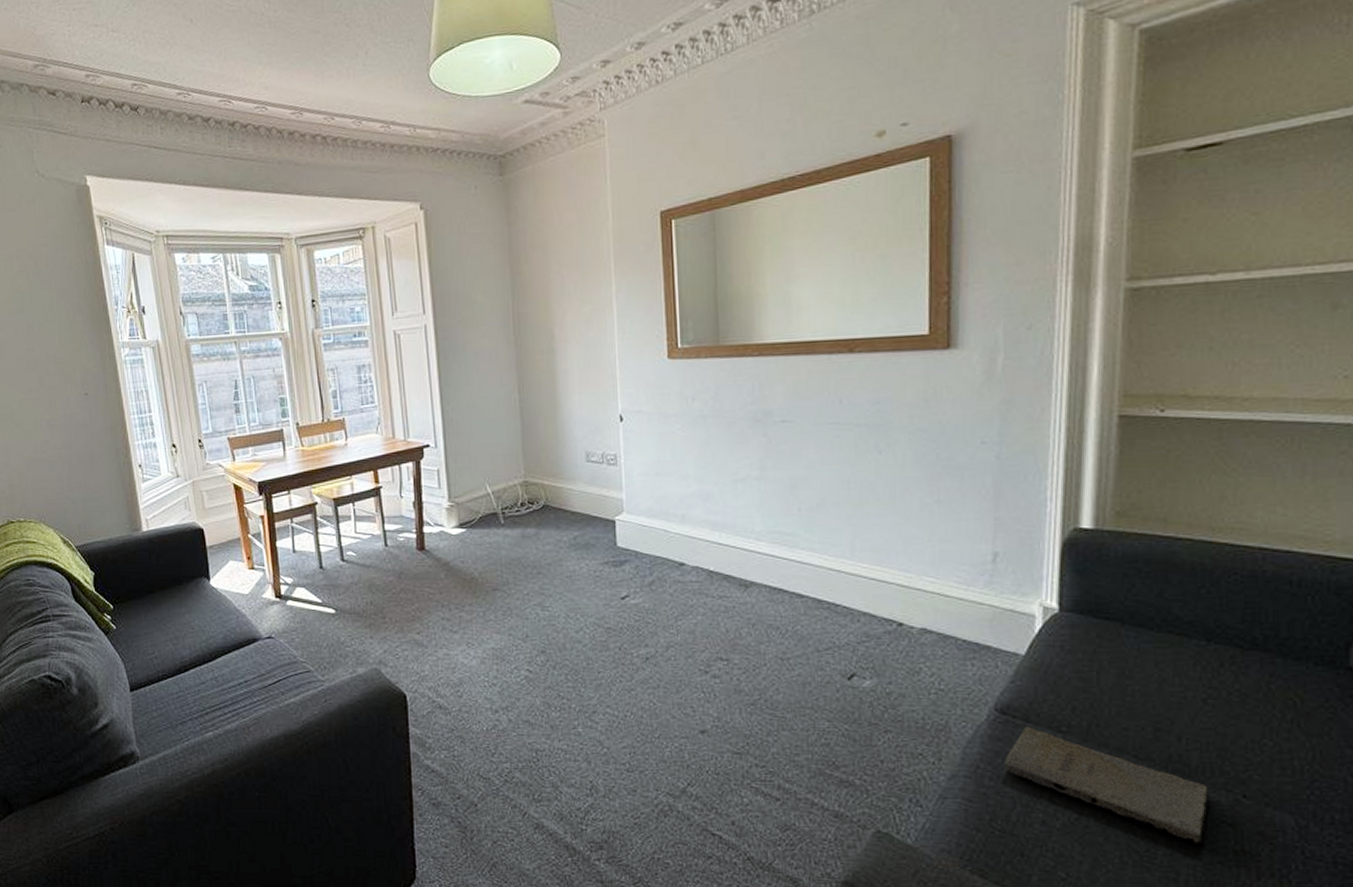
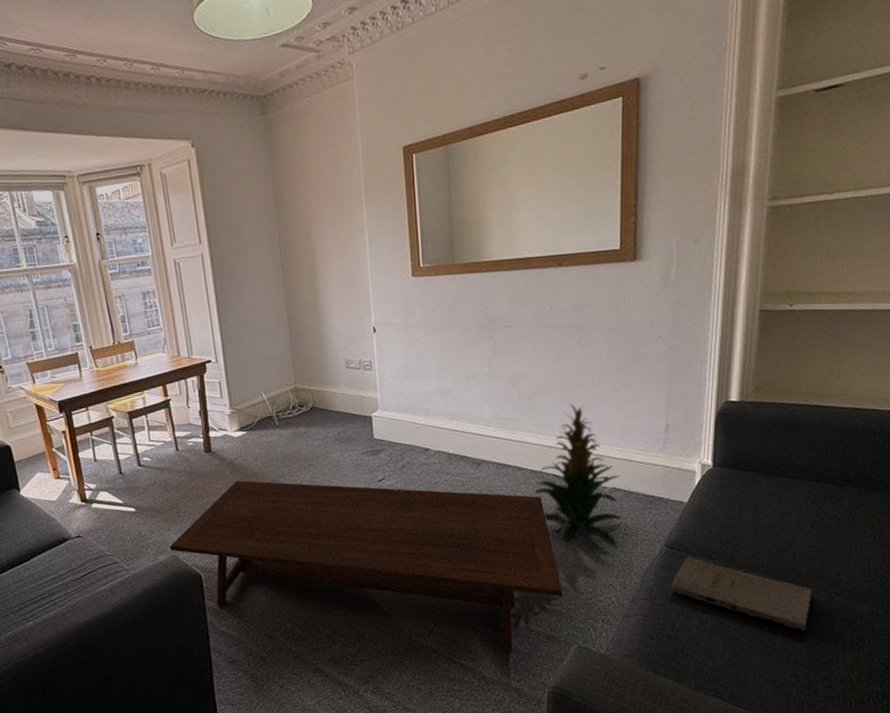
coffee table: none [371,586,855,830] -> present [169,480,563,653]
indoor plant: none [817,519,937,707] -> present [533,403,623,549]

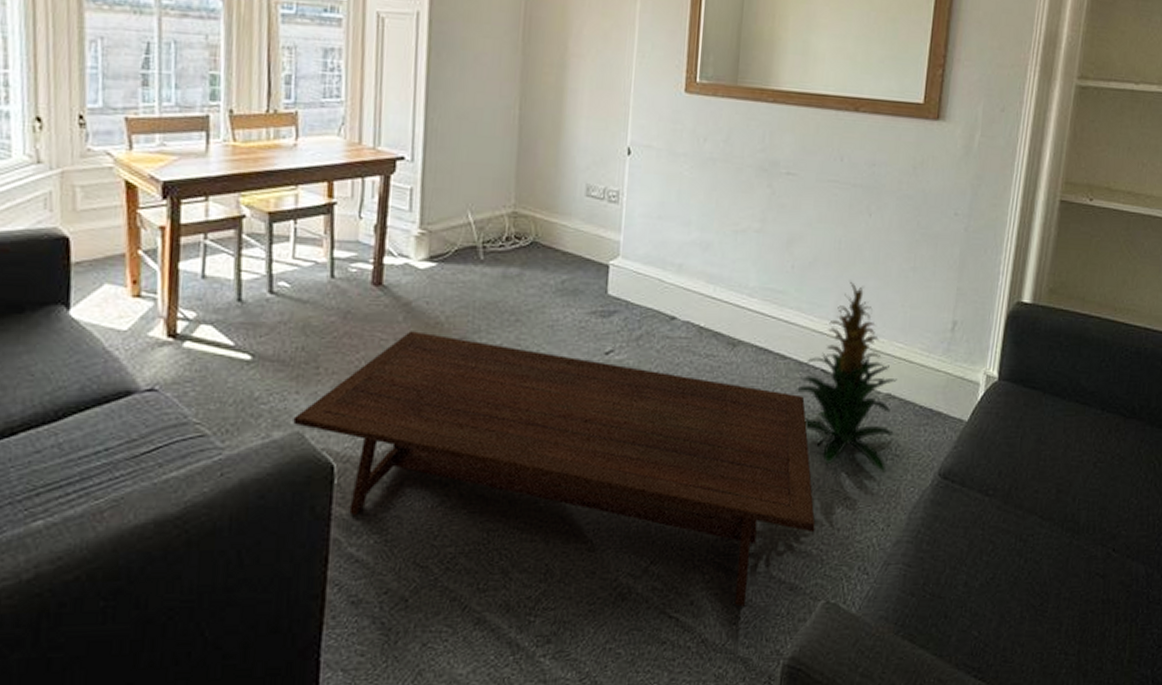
book: present [671,557,813,631] -> none [940,491,1091,595]

